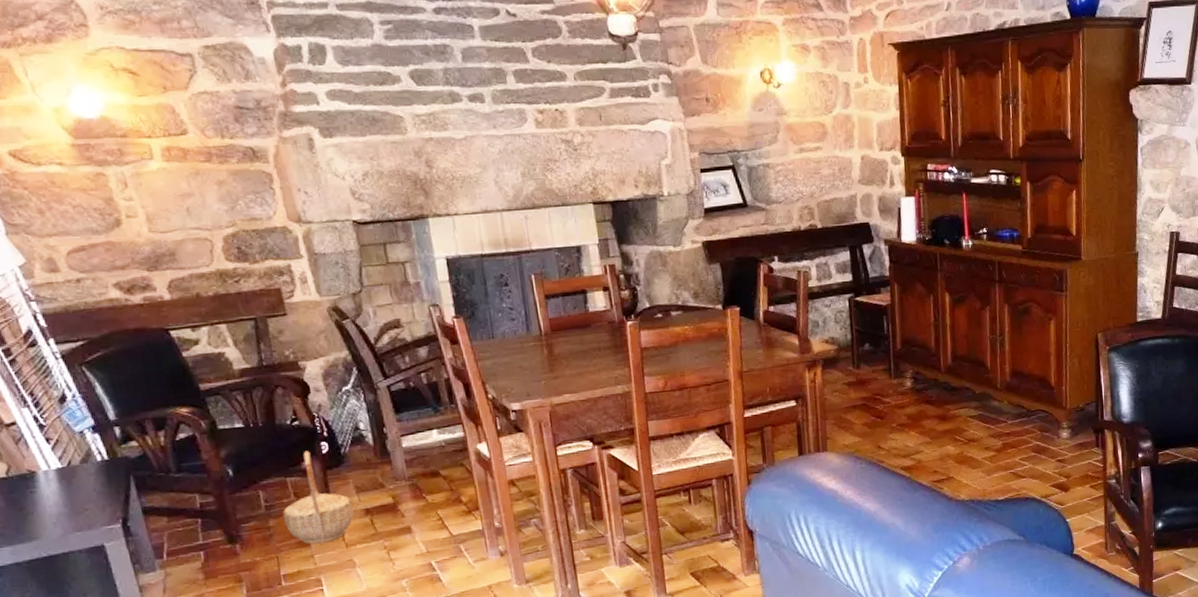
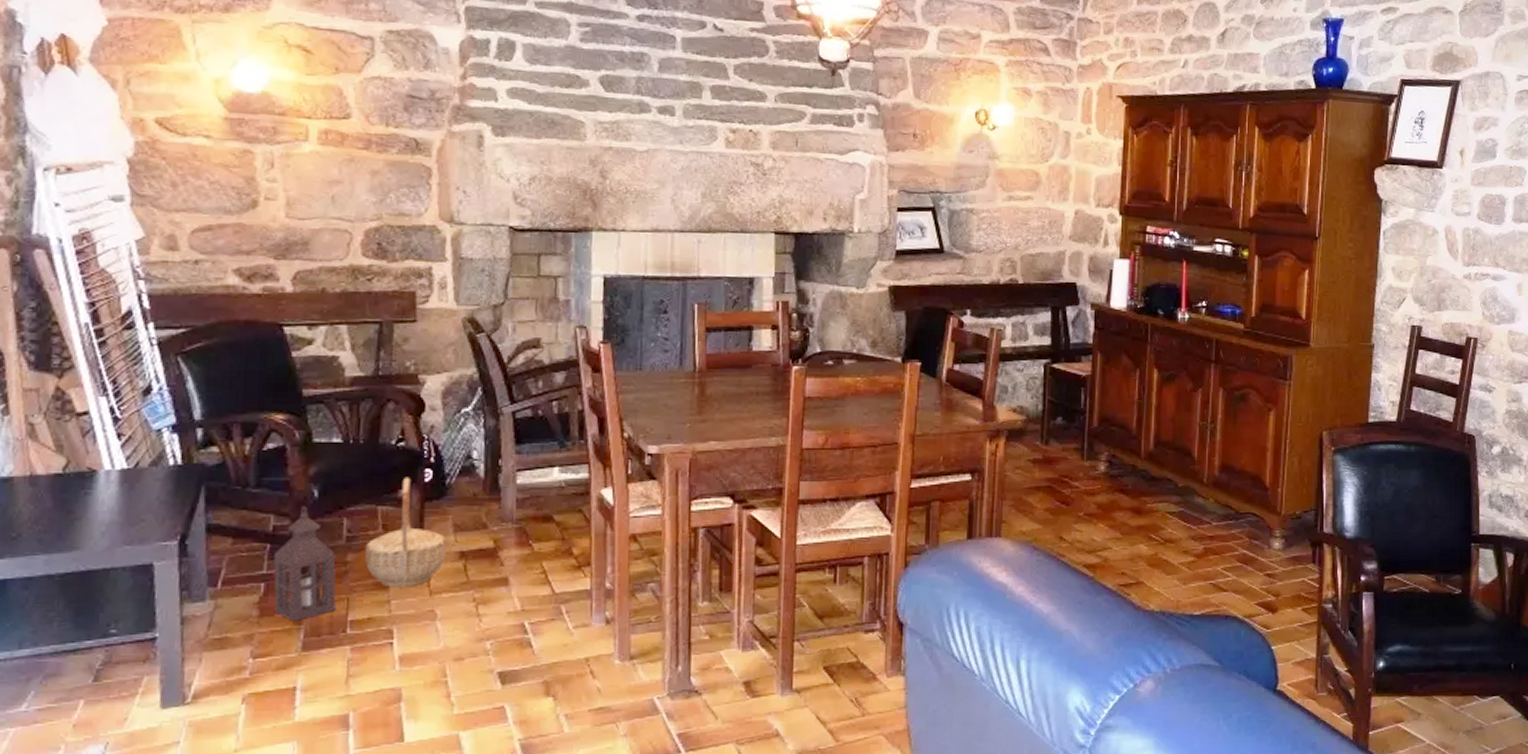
lantern: none [206,484,269,580] -> present [273,506,336,621]

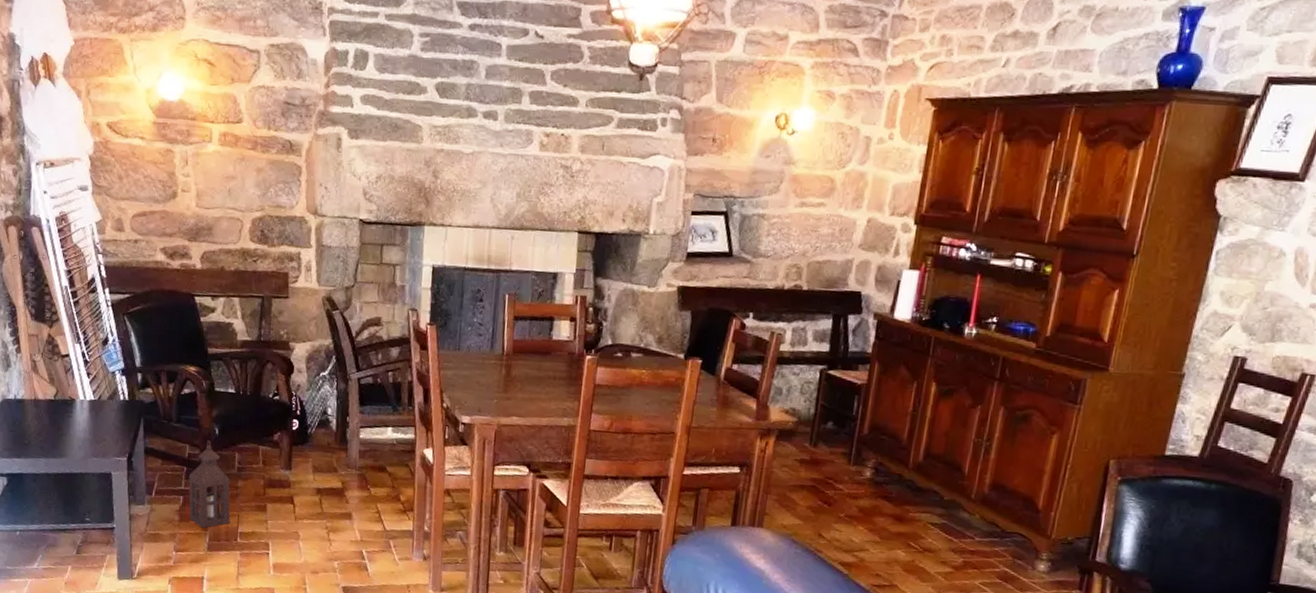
basket: present [364,477,447,588] -> none [250,424,308,512]

